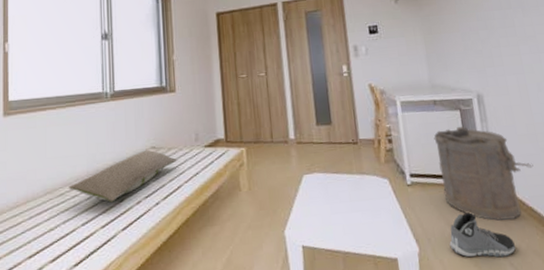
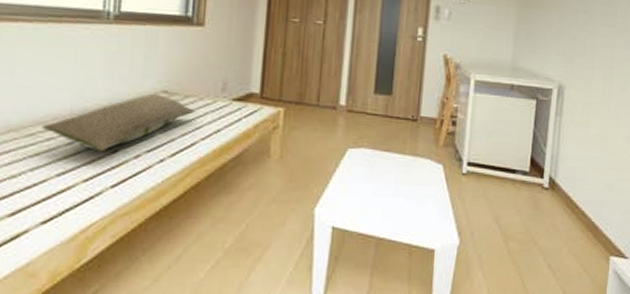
laundry hamper: present [434,126,534,221] -> none [498,117,596,221]
sneaker: present [449,212,516,258] -> none [492,210,558,258]

